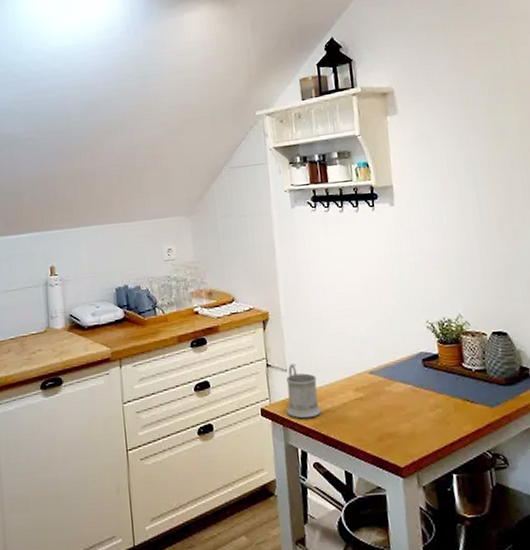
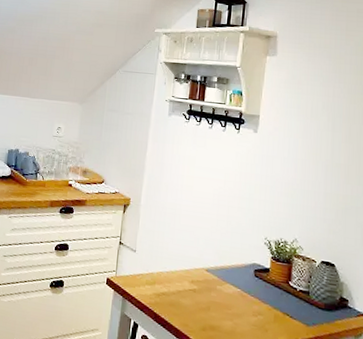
mug: present [286,363,322,419] -> none [128,246,160,296]

